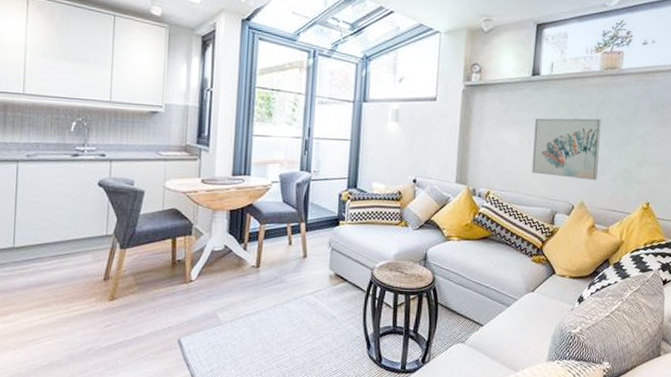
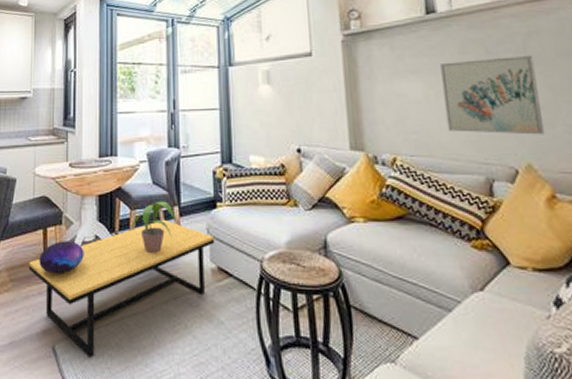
coffee table: none [156,233,335,348] -> present [28,219,215,358]
decorative orb: none [167,249,213,279] -> present [39,241,84,274]
potted plant: none [260,217,302,262] -> present [132,201,176,253]

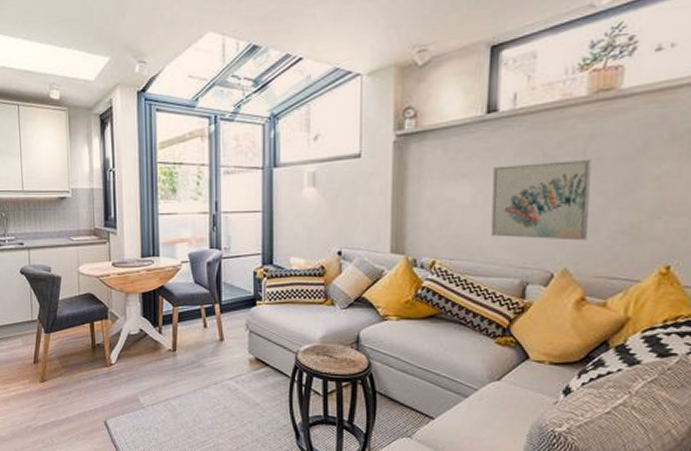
coffee table: present [28,219,215,358] -> none [78,315,254,431]
decorative orb: present [39,241,84,274] -> none [88,333,130,362]
potted plant: present [132,201,176,253] -> none [174,299,217,345]

